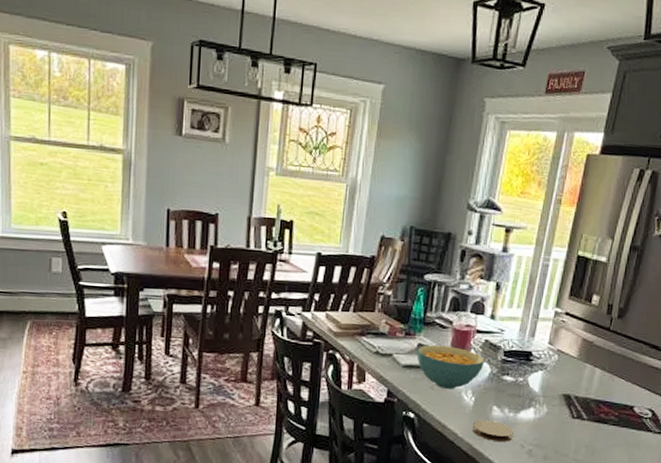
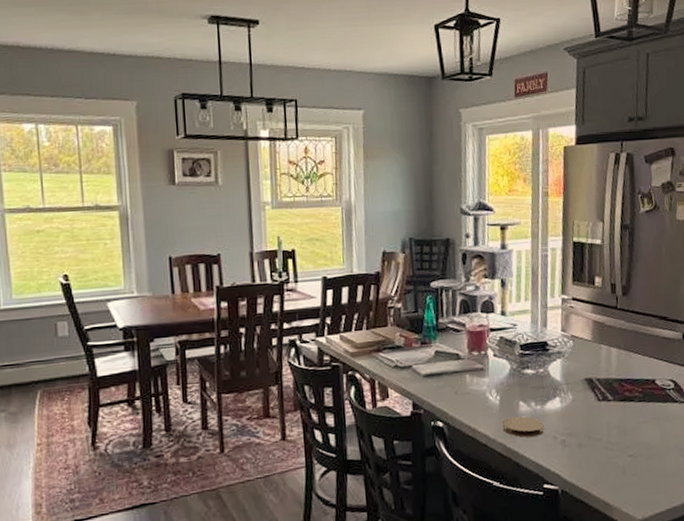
cereal bowl: present [416,345,485,389] -> none [435,348,503,392]

